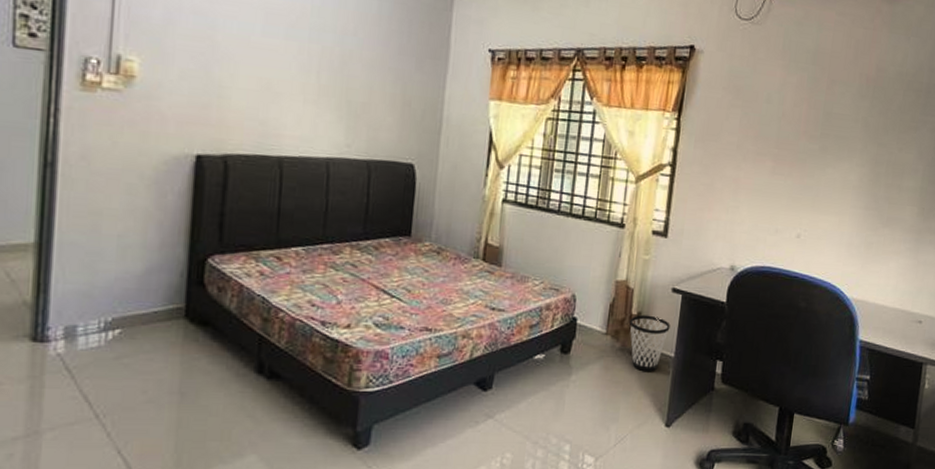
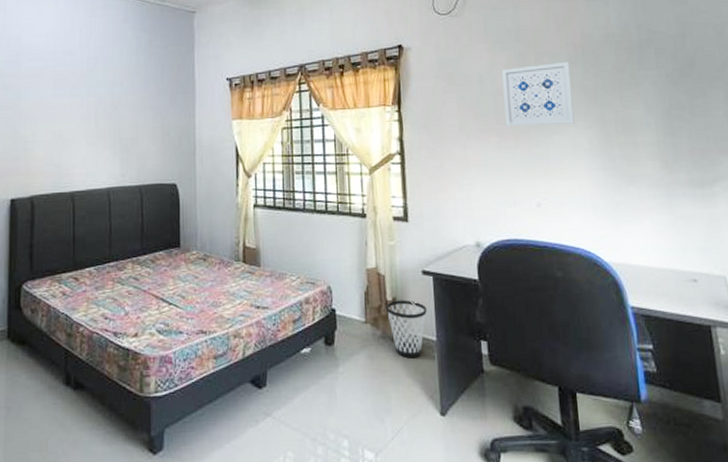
wall art: none [784,91,860,159] -> present [501,61,575,127]

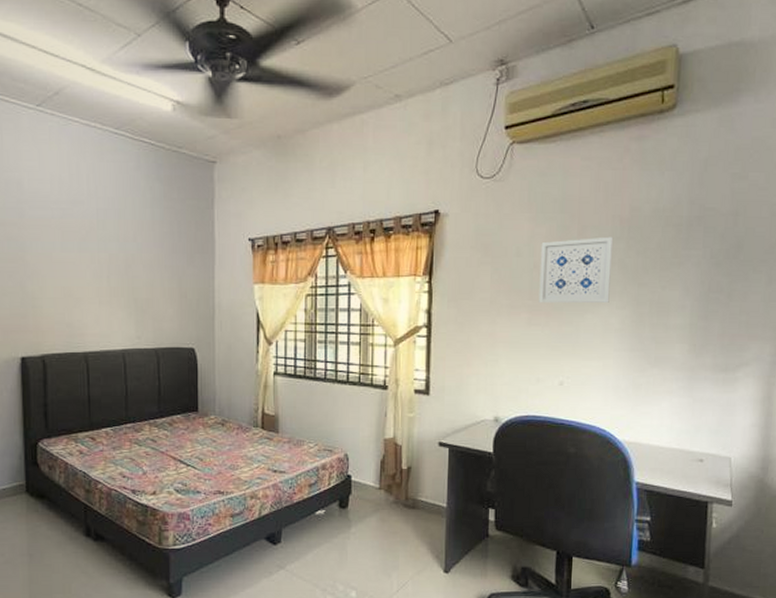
wastebasket: present [386,299,427,359] -> none [401,469,440,522]

